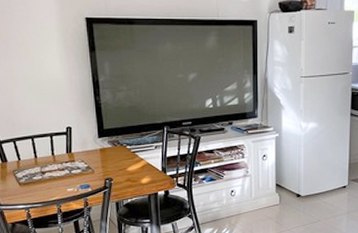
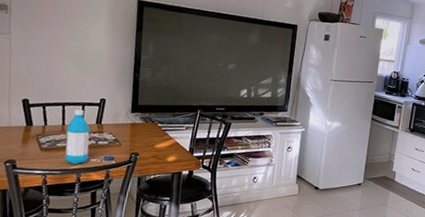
water bottle: none [39,140,65,196] -> present [65,109,90,165]

